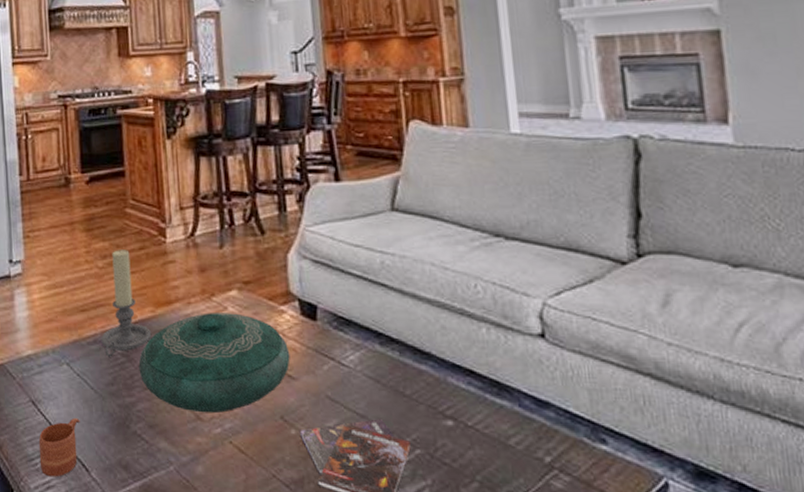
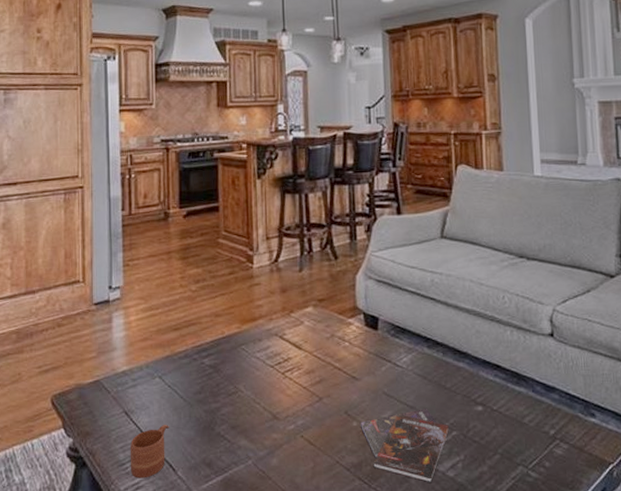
candle holder: present [101,250,152,357] -> none [191,275,237,369]
decorative bowl: present [138,313,290,414] -> none [224,326,355,413]

